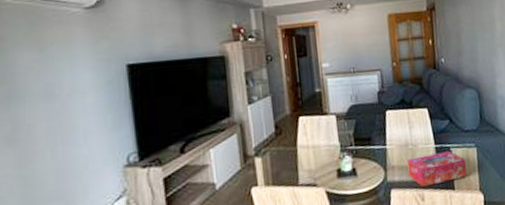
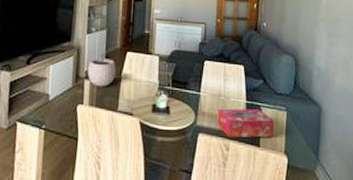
plant pot: none [256,122,290,163] -> present [87,52,116,87]

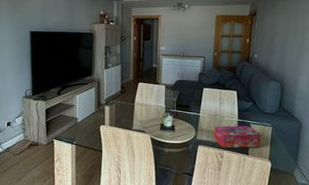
plant pot: present [87,52,116,87] -> none [107,83,130,111]

